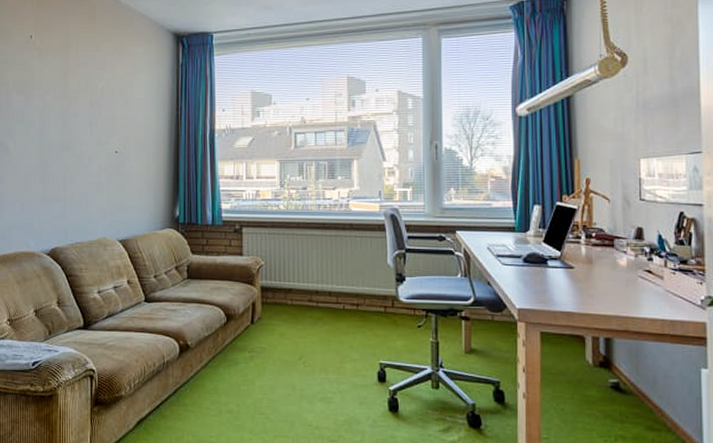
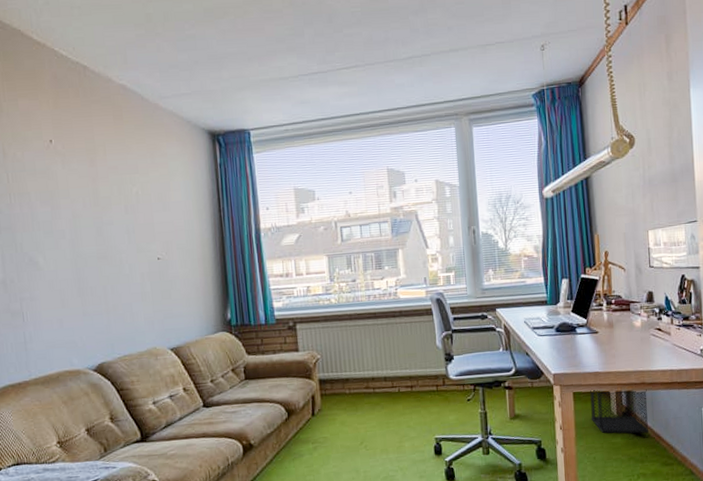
wastebasket: none [560,332,632,390] -> present [590,389,649,434]

